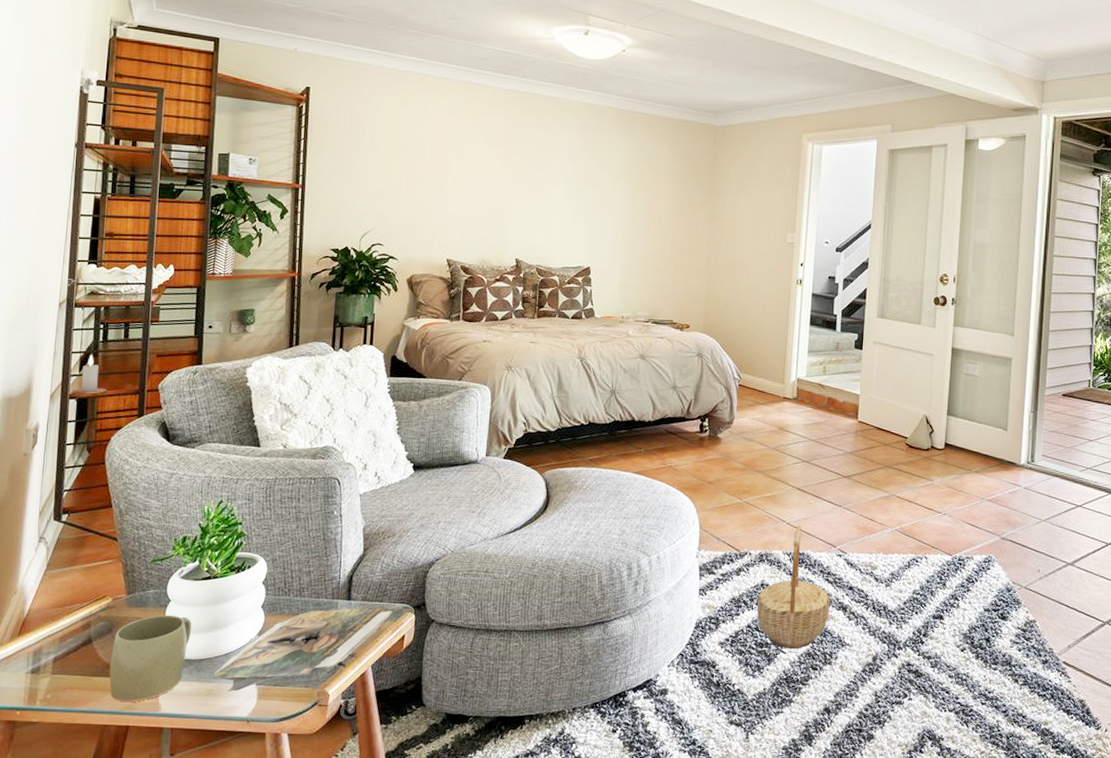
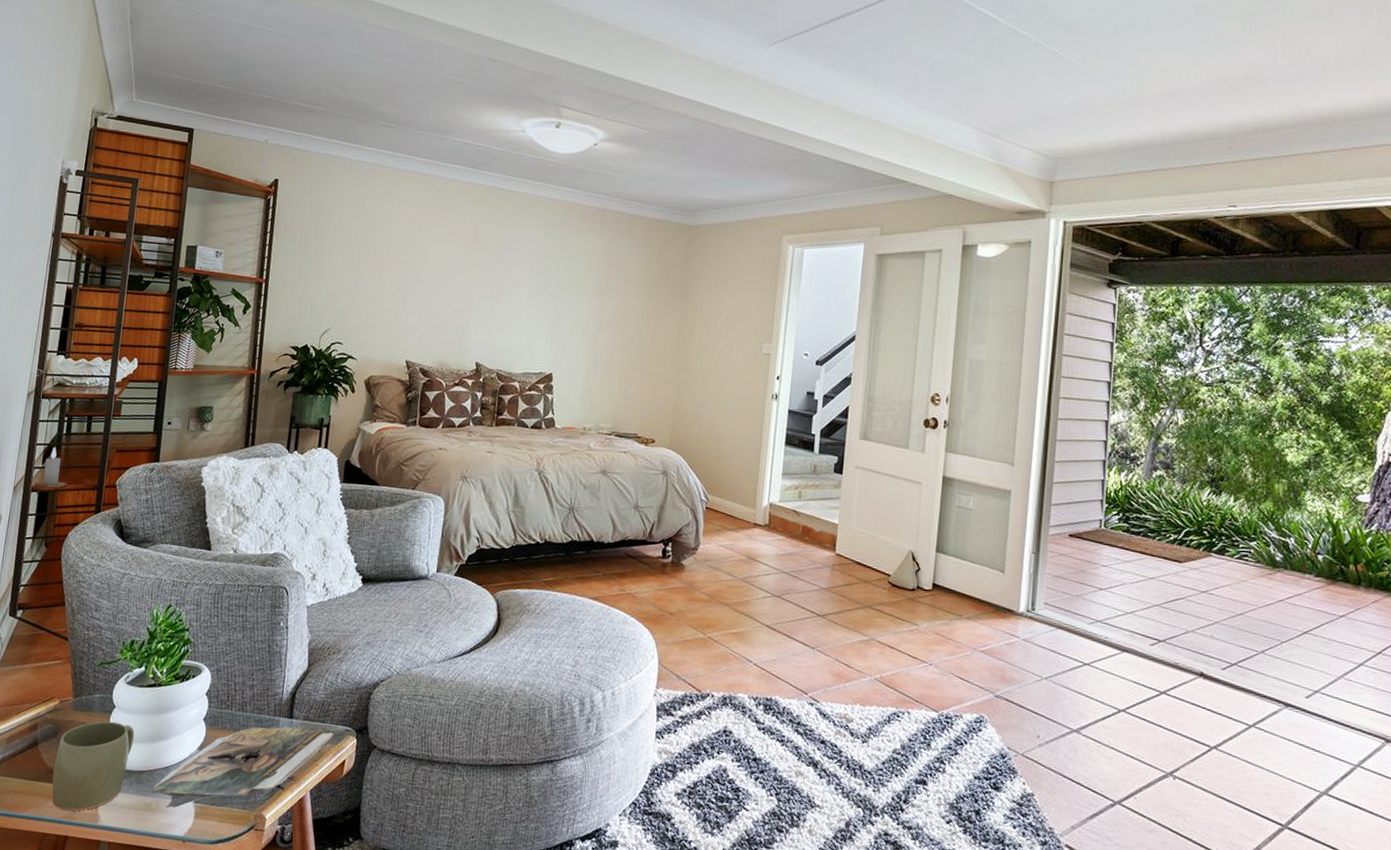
basket: present [756,526,831,650] -> none [718,667,800,807]

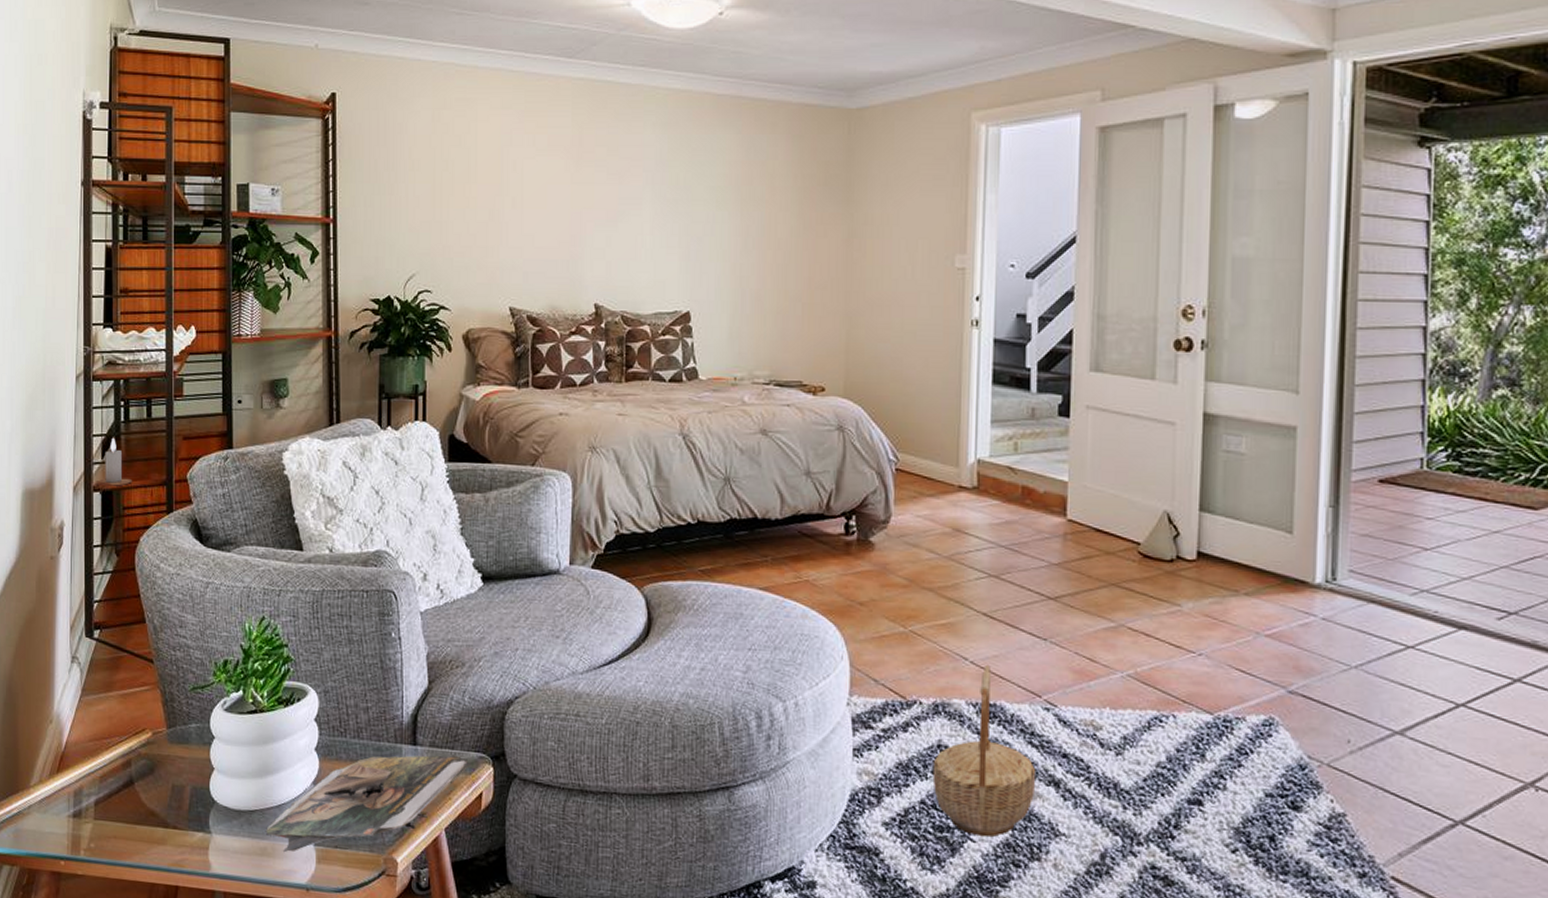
mug: present [52,721,135,811] -> none [153,754,240,858]
basket: none [718,667,800,807] -> present [932,665,1036,837]

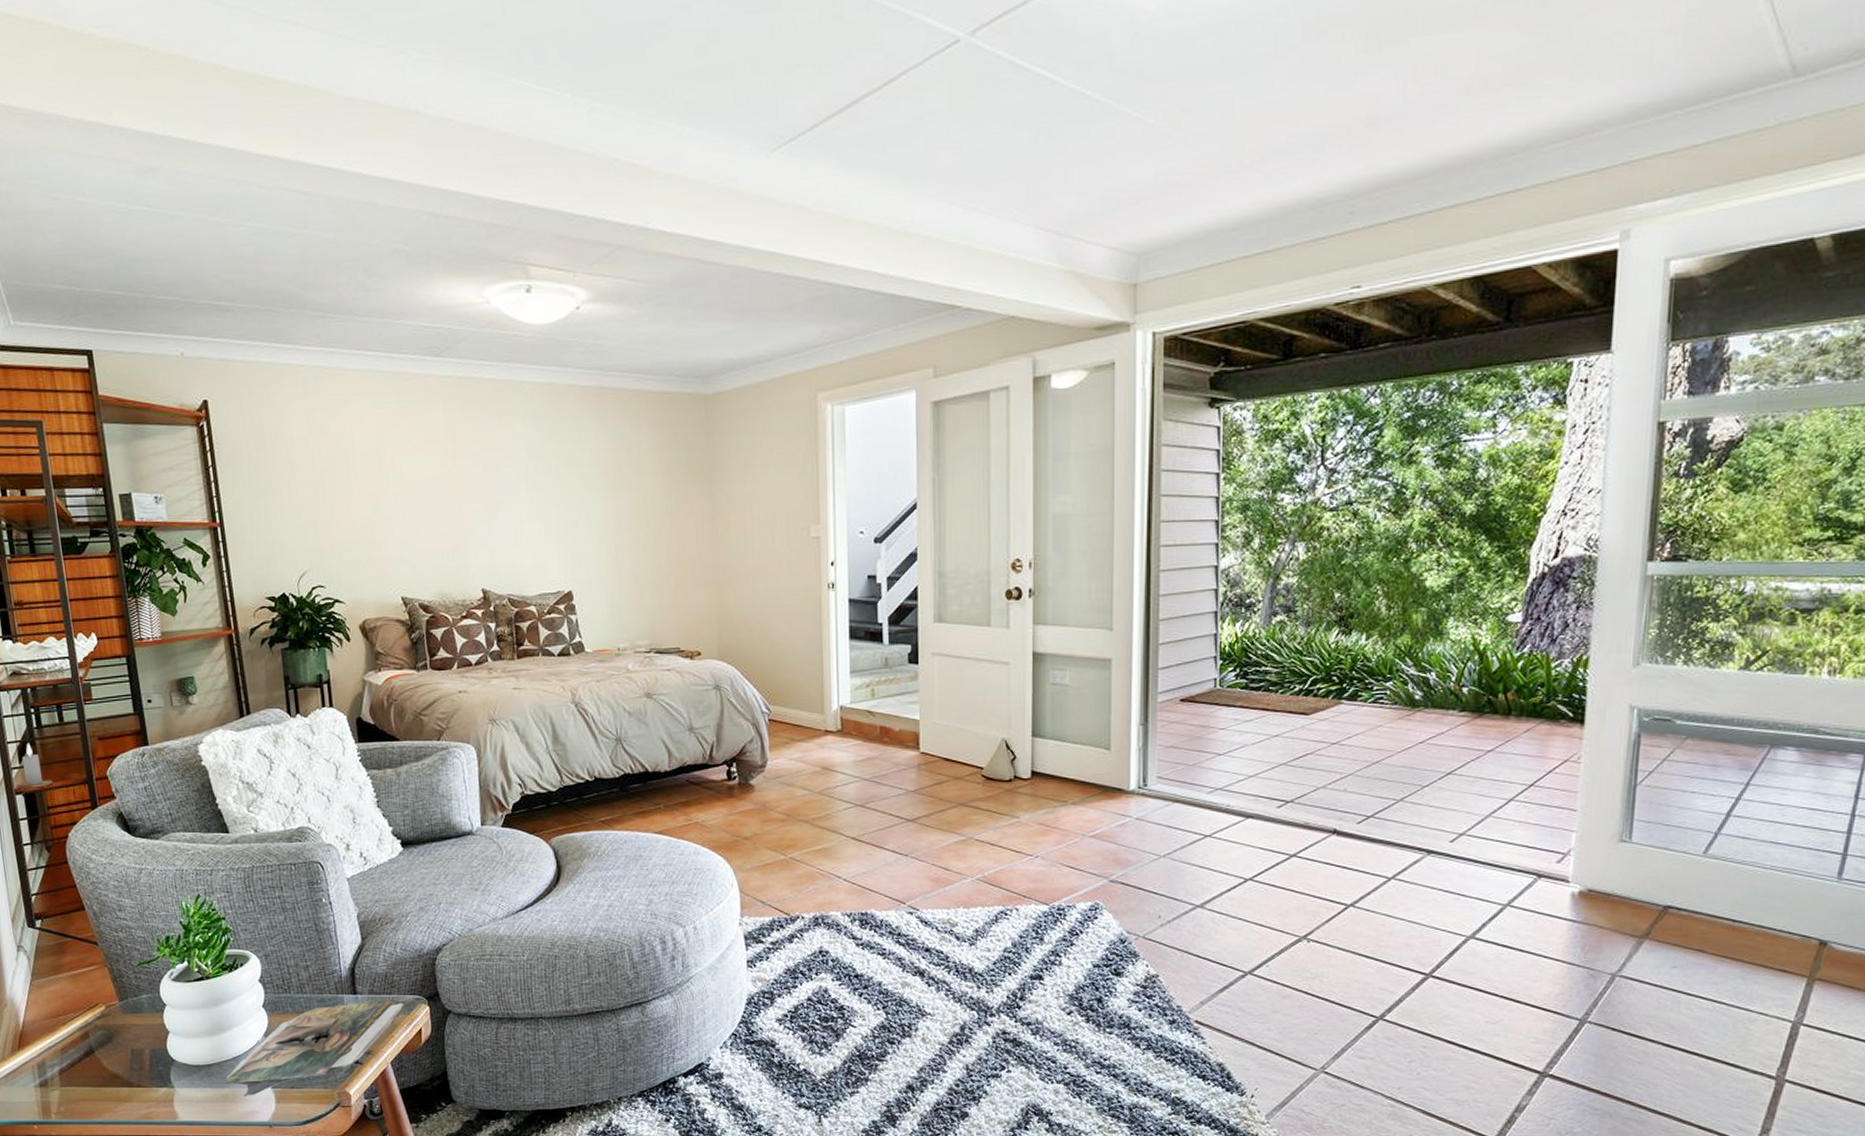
basket: present [932,665,1036,837] -> none [816,881,904,1023]

